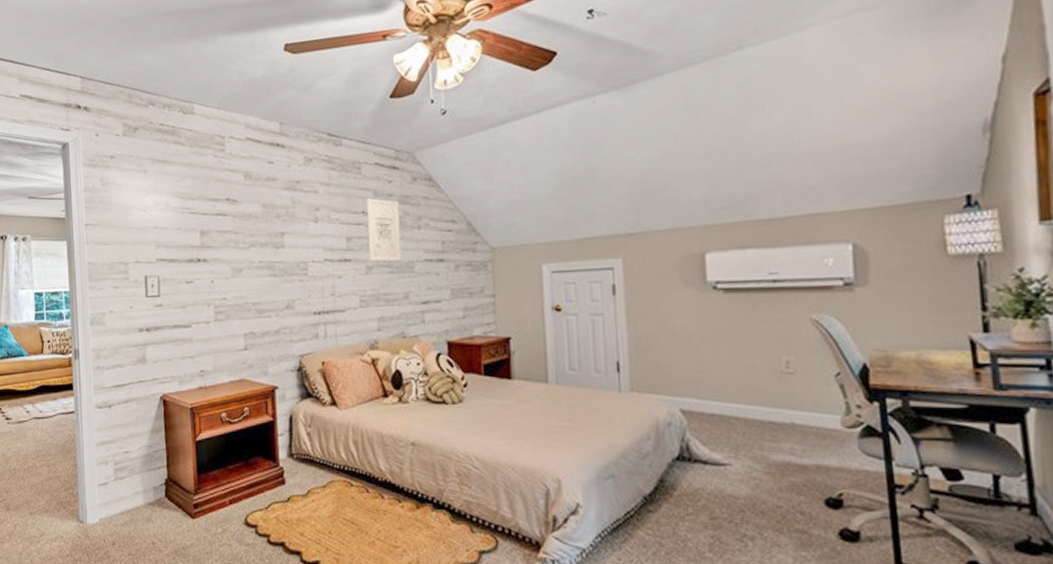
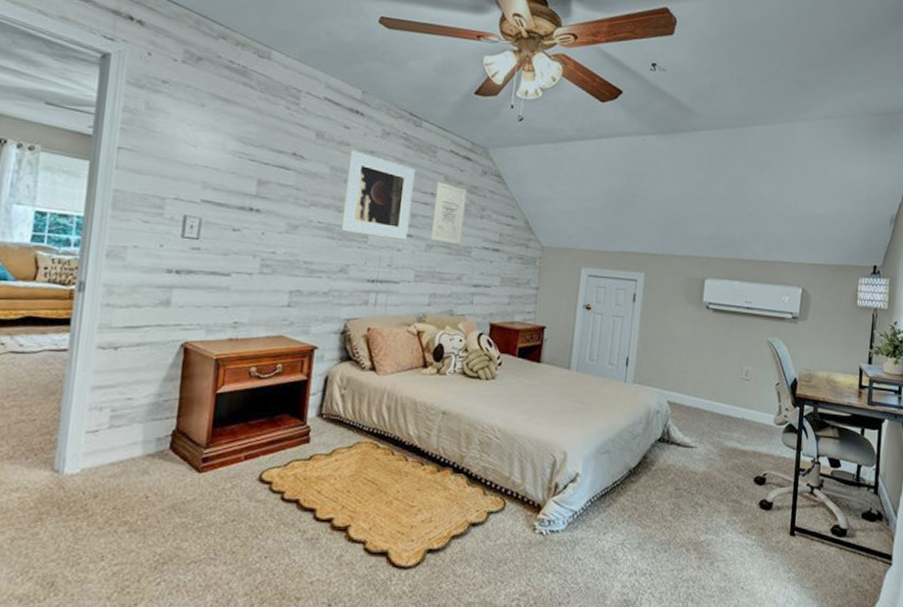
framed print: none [277,183,346,267] -> present [341,150,415,240]

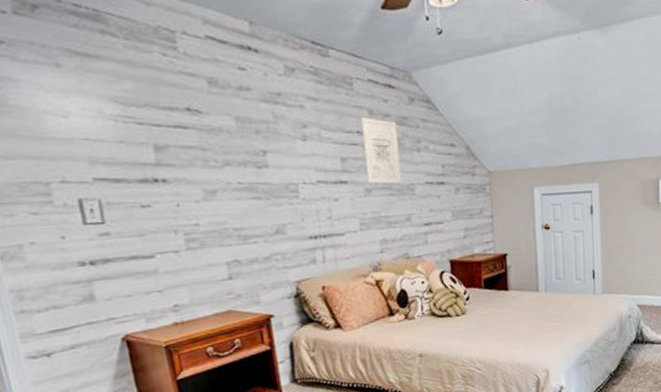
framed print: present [341,150,415,240] -> none [253,95,342,189]

